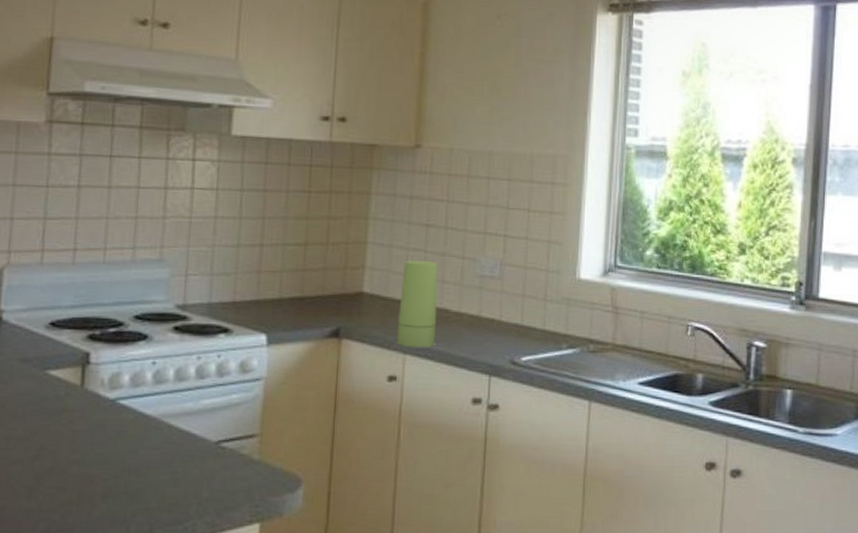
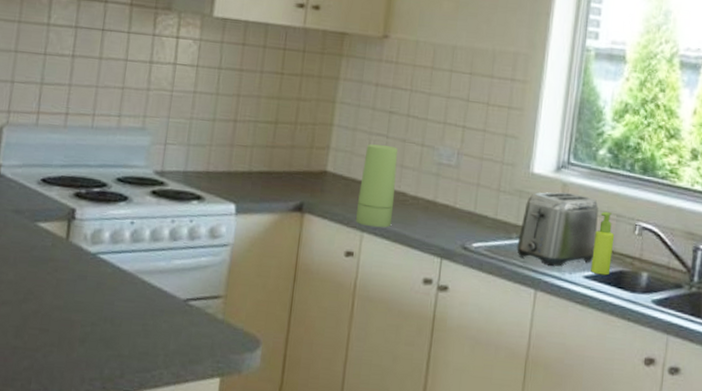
toaster: none [568,296,649,374] -> present [517,191,599,266]
soap dispenser: none [645,313,667,380] -> present [591,211,615,276]

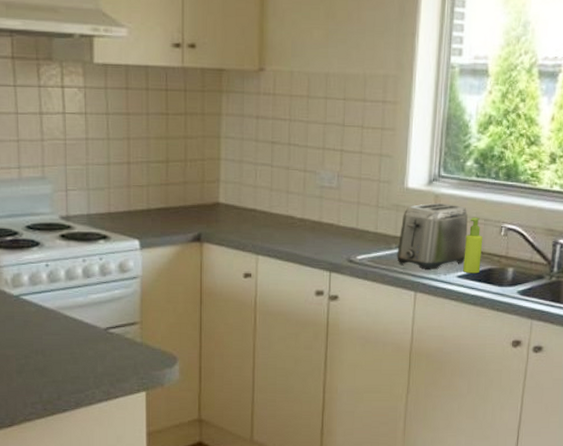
canister: present [356,144,398,228] -> none [251,174,284,250]

